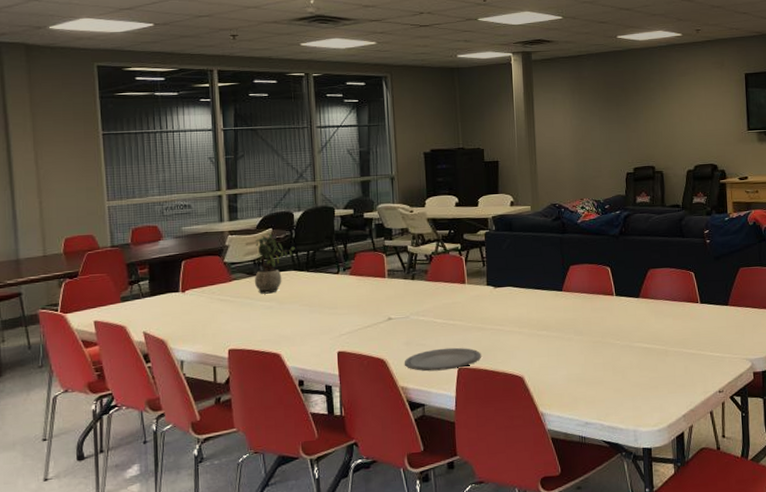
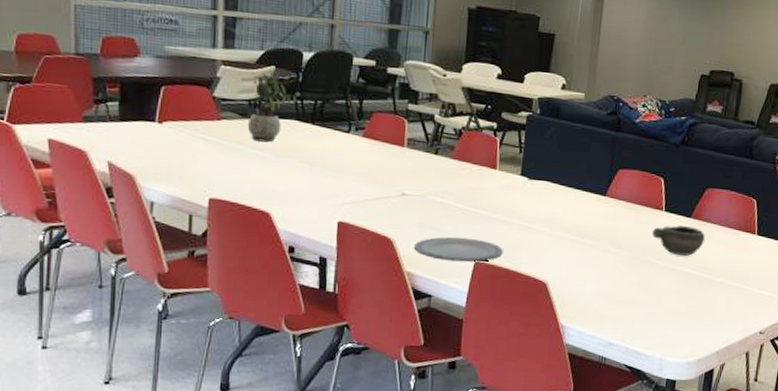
bowl: none [607,305,655,334] -> present [651,225,705,256]

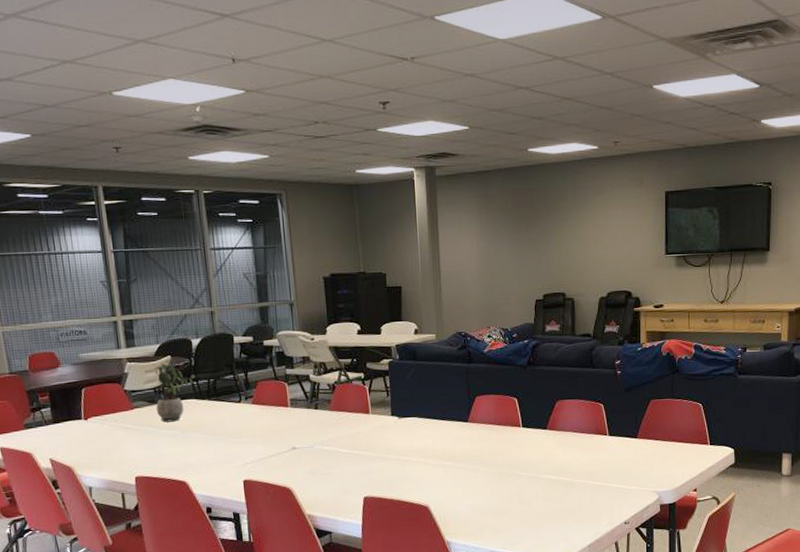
plate: present [413,236,503,262] -> none [310,477,387,500]
bowl: present [651,225,705,256] -> none [513,437,562,465]

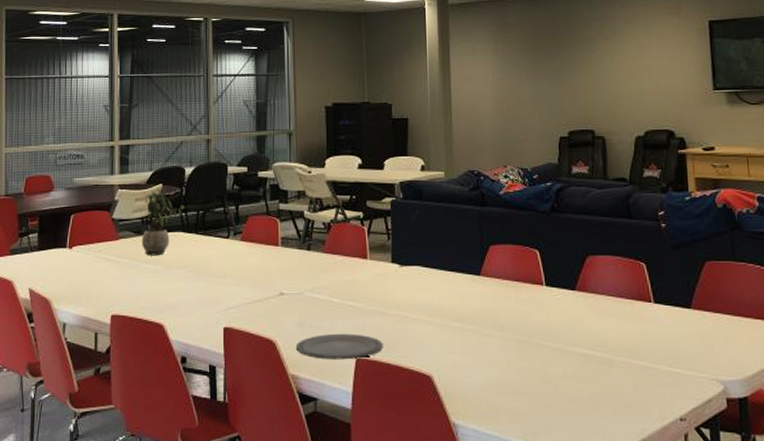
plate: none [310,477,387,500] -> present [295,333,383,360]

